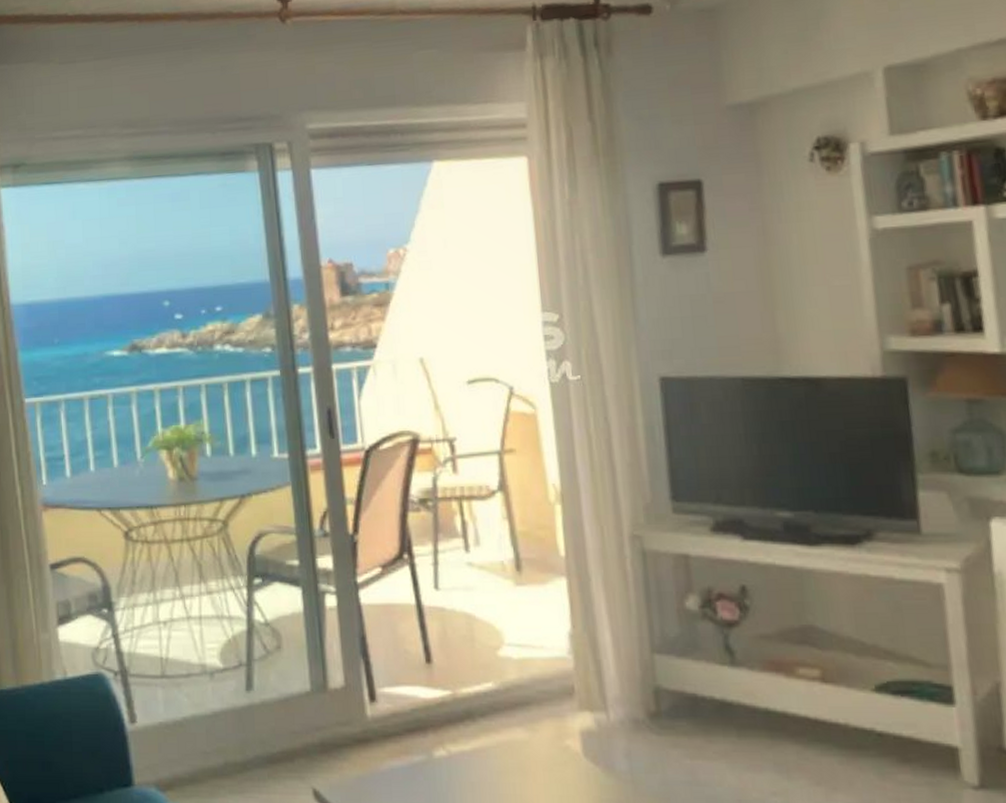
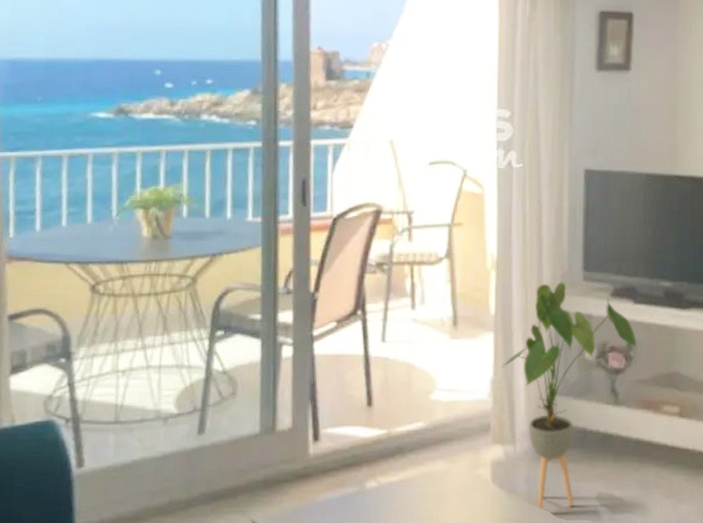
house plant: none [578,515,755,793] -> present [500,282,637,511]

